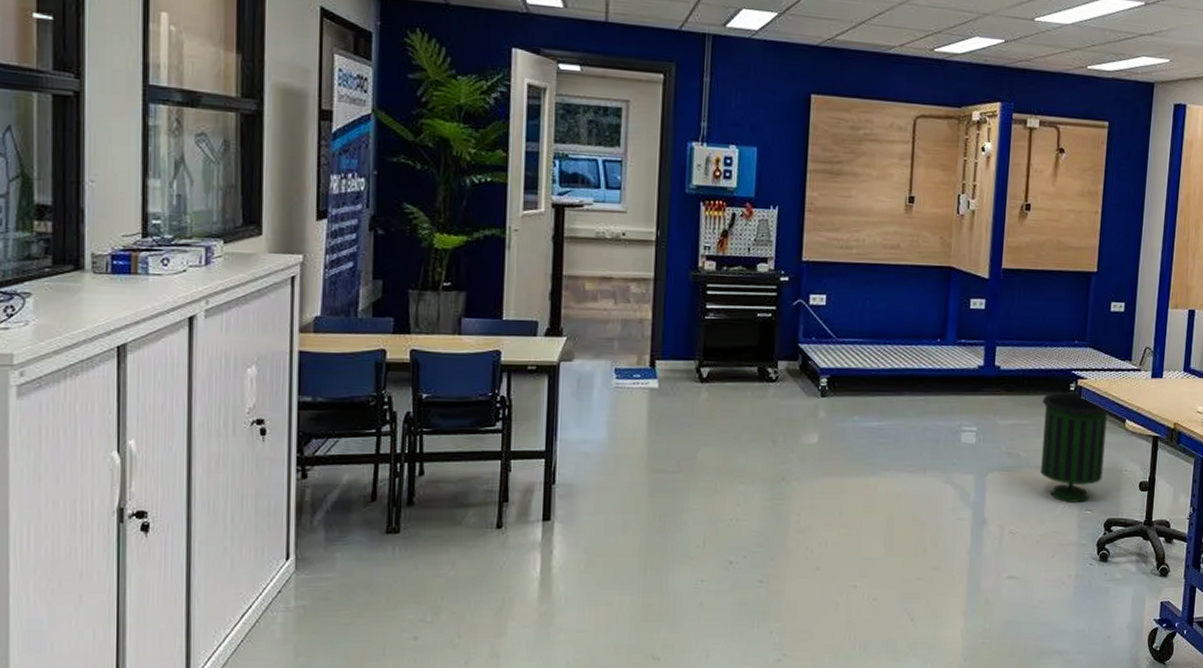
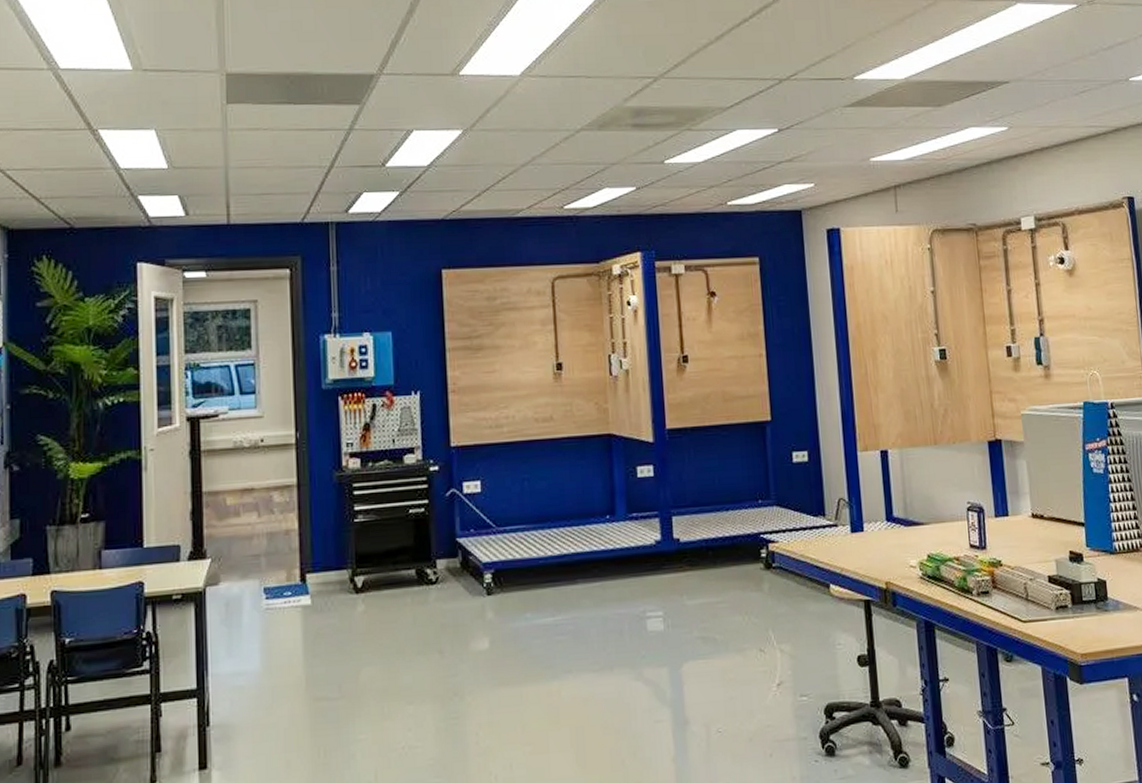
trash can: present [1041,392,1110,502] -> none [732,559,814,689]

